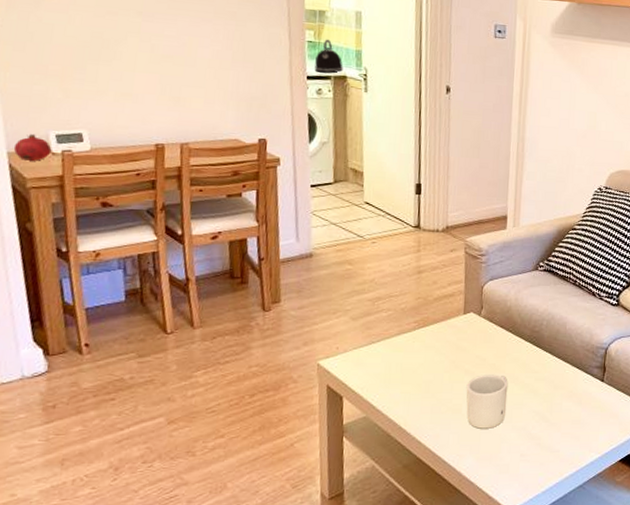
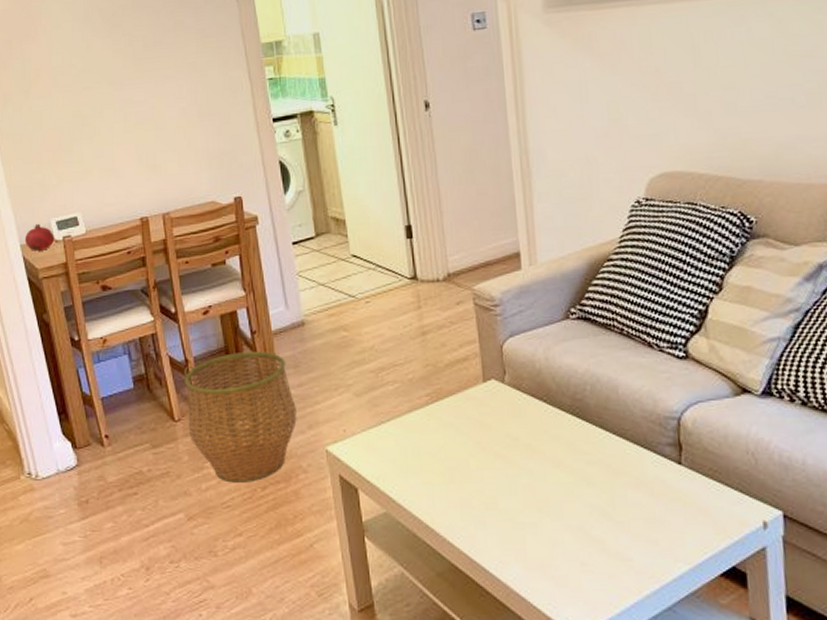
basket: none [180,275,296,391] -> present [183,350,298,483]
kettle: present [314,39,343,74] -> none [279,72,309,112]
mug: present [466,374,508,429] -> none [499,458,554,528]

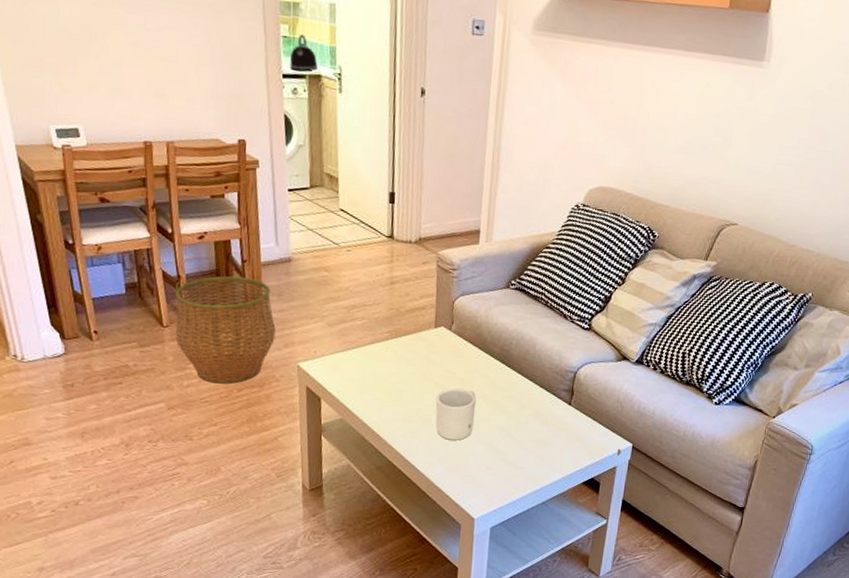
fruit: present [24,223,55,251] -> none [20,127,53,155]
kettle: none [279,72,309,112] -> present [290,34,318,72]
mug: none [499,458,554,528] -> present [435,388,477,441]

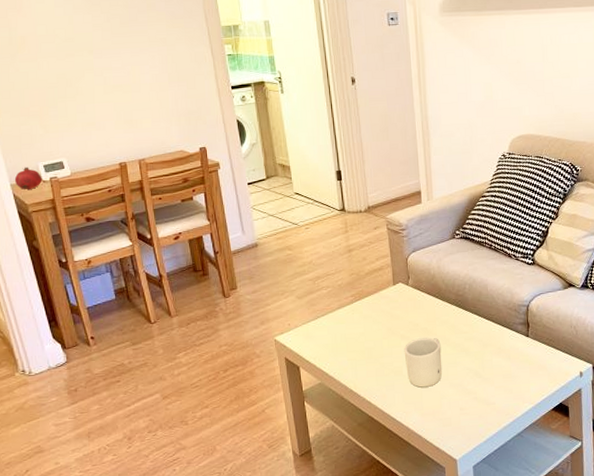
fruit: none [20,127,53,155] -> present [14,166,43,190]
basket: present [175,276,277,384] -> none [158,267,252,368]
kettle: present [290,34,318,72] -> none [236,50,260,82]

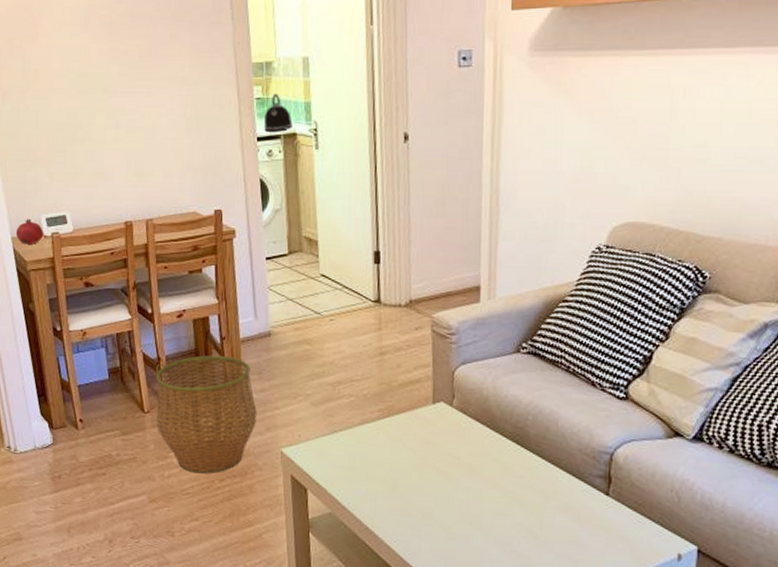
basket: none [158,267,252,368] -> present [155,355,258,474]
kettle: none [236,50,260,82] -> present [264,93,293,132]
mug: present [404,337,442,388] -> none [438,475,488,540]

